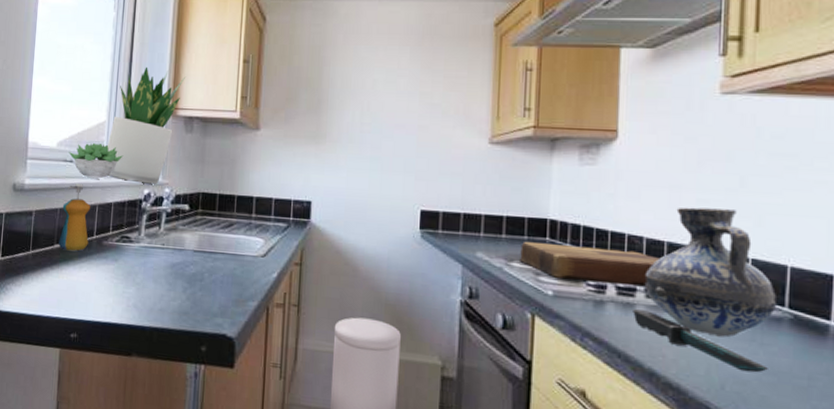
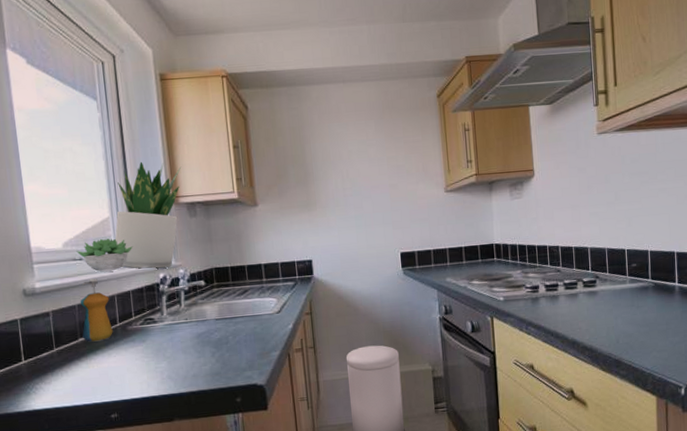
cutting board: present [520,241,661,286] -> none [477,257,571,287]
knife: present [633,309,768,373] -> none [557,298,643,328]
ceramic jug: present [644,207,778,337] -> none [562,216,645,308]

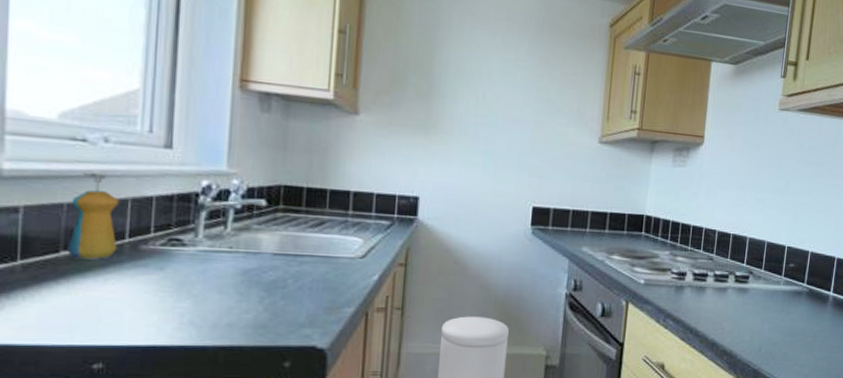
succulent plant: present [76,238,133,272] -> none [79,116,169,165]
planter: present [115,161,182,269] -> none [144,22,261,174]

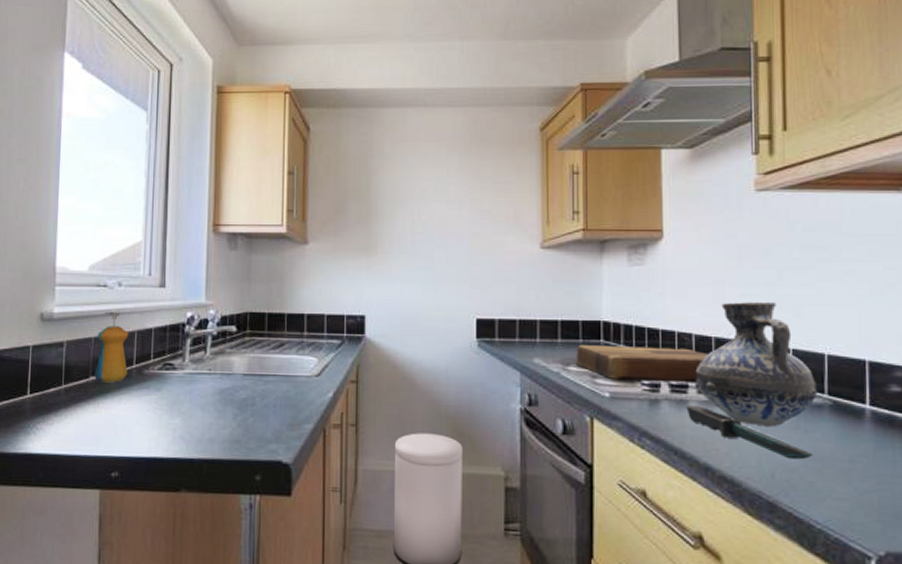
cutting board: none [619,235,727,271] -> present [576,344,709,382]
knife: none [704,292,790,336] -> present [686,406,813,460]
ceramic jug: none [713,204,801,310] -> present [695,301,818,427]

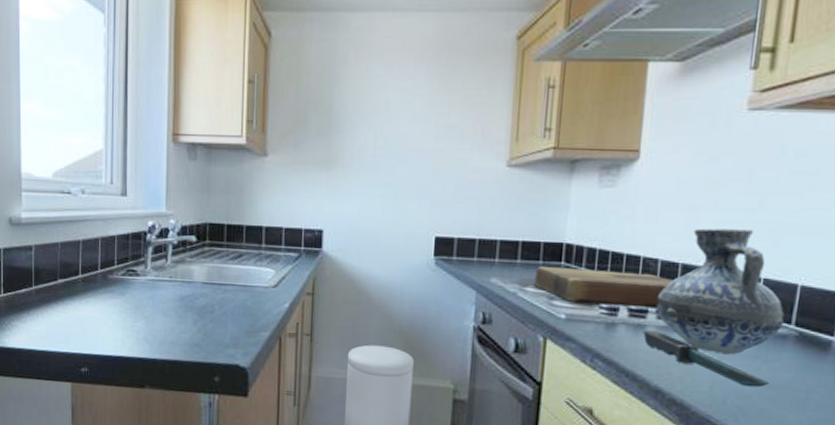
soap dispenser: present [94,310,129,383] -> none [62,216,93,286]

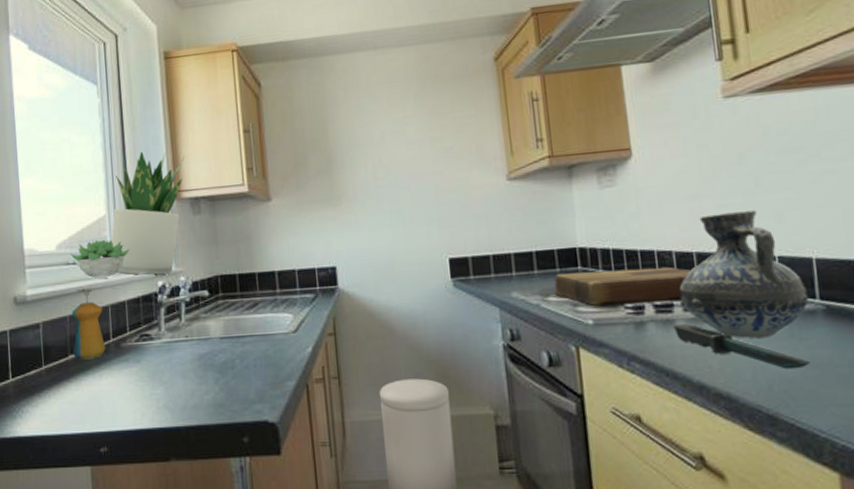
soap dispenser: none [62,216,93,286] -> present [71,286,106,360]
succulent plant: none [65,172,124,211] -> present [70,239,130,279]
planter: none [107,89,187,215] -> present [111,151,186,276]

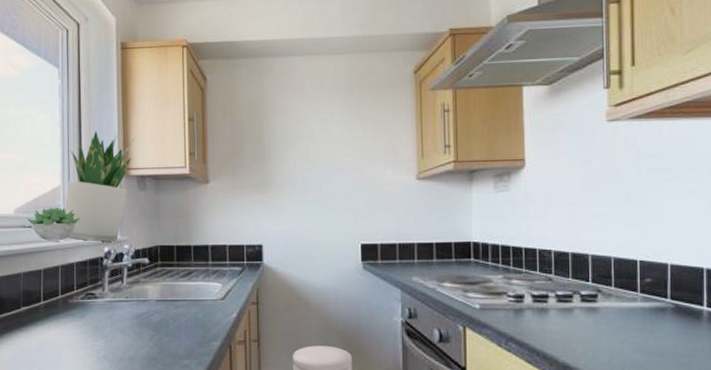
soap dispenser: present [71,286,106,360] -> none [25,248,54,312]
cutting board: present [554,266,692,306] -> none [450,263,567,293]
knife: present [673,324,810,370] -> none [547,313,657,356]
ceramic jug: present [679,209,809,339] -> none [554,219,662,329]

